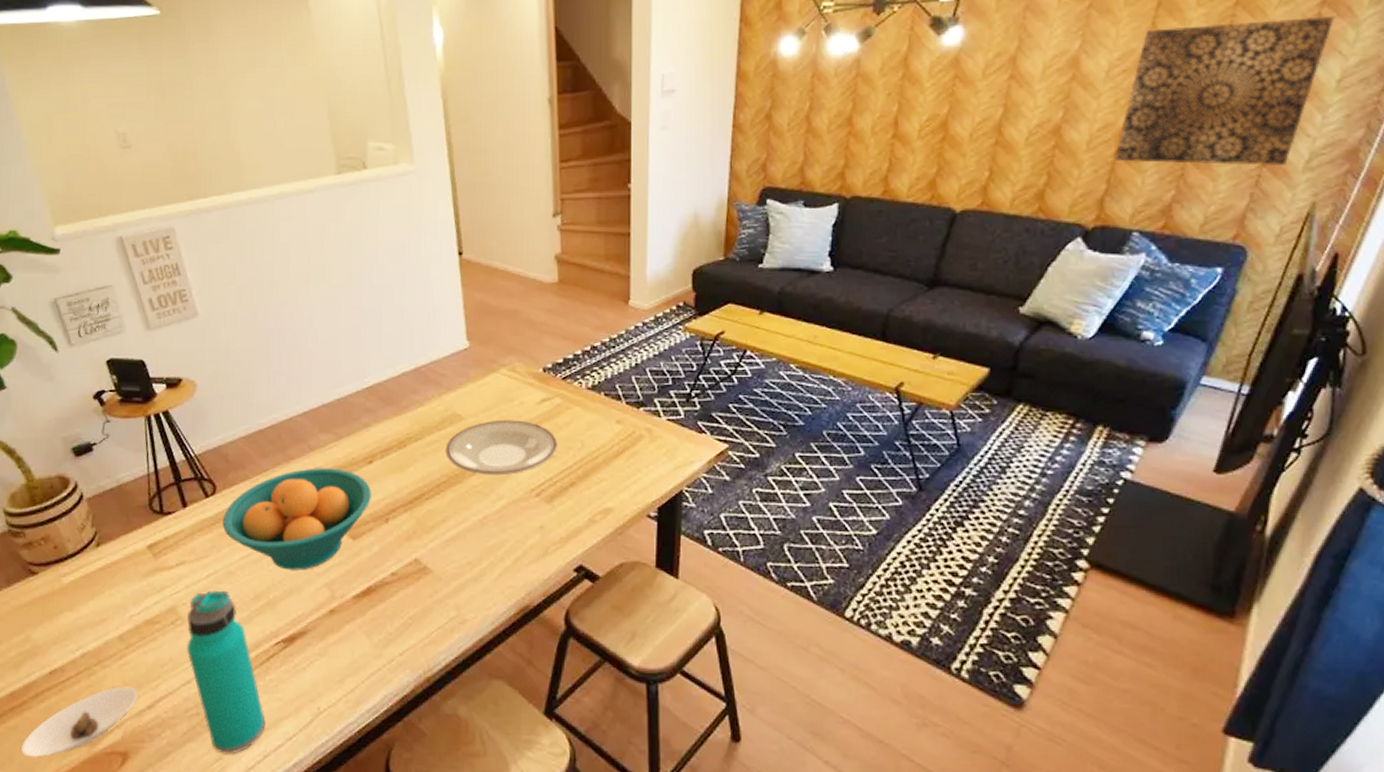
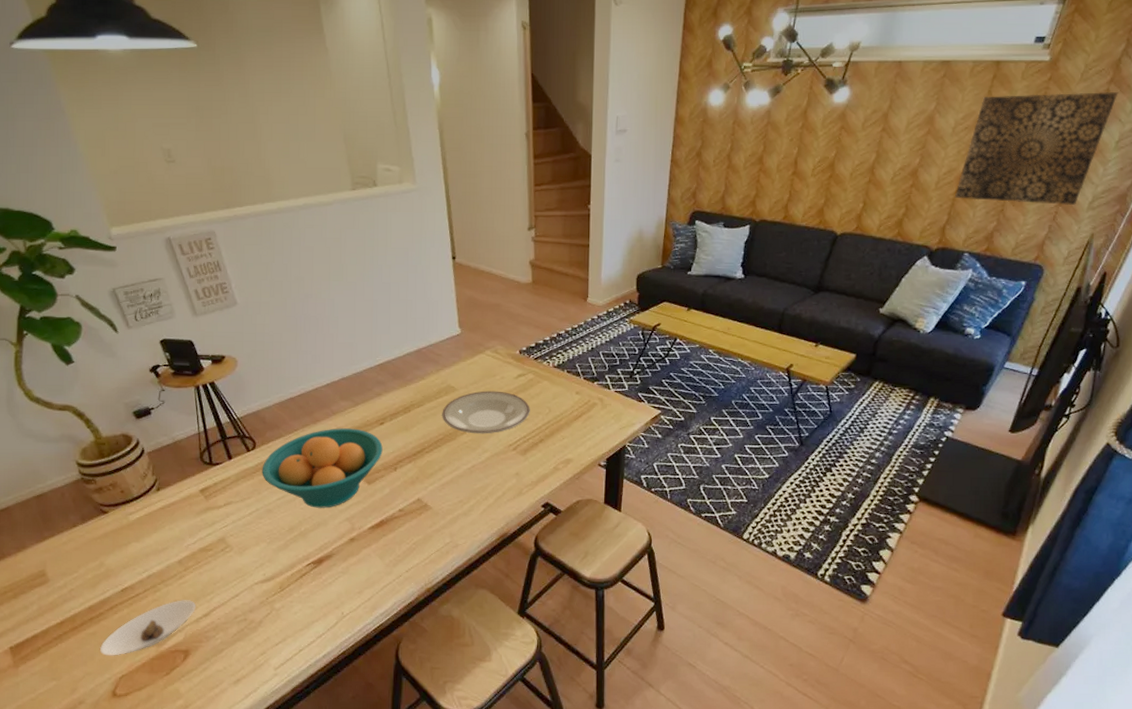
water bottle: present [186,590,266,754] -> none [234,524,300,650]

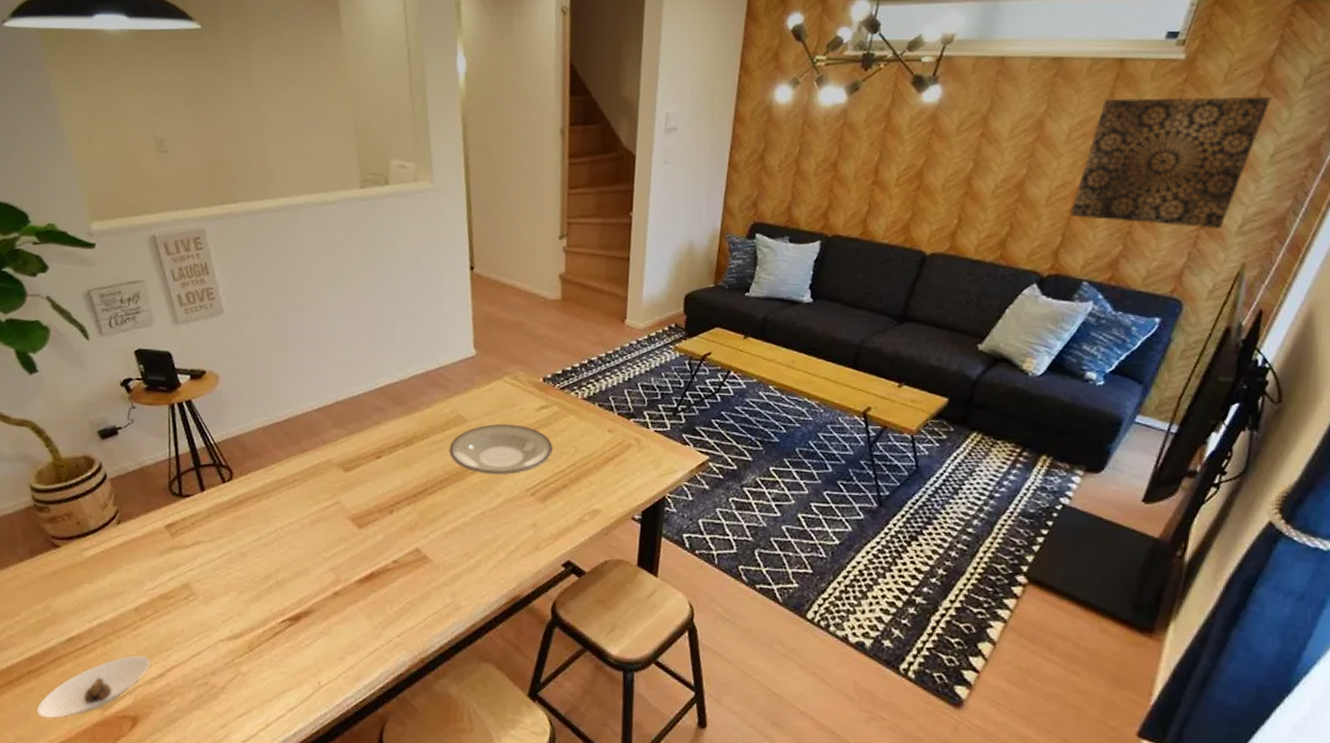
fruit bowl: present [262,428,383,508] -> none [237,460,378,555]

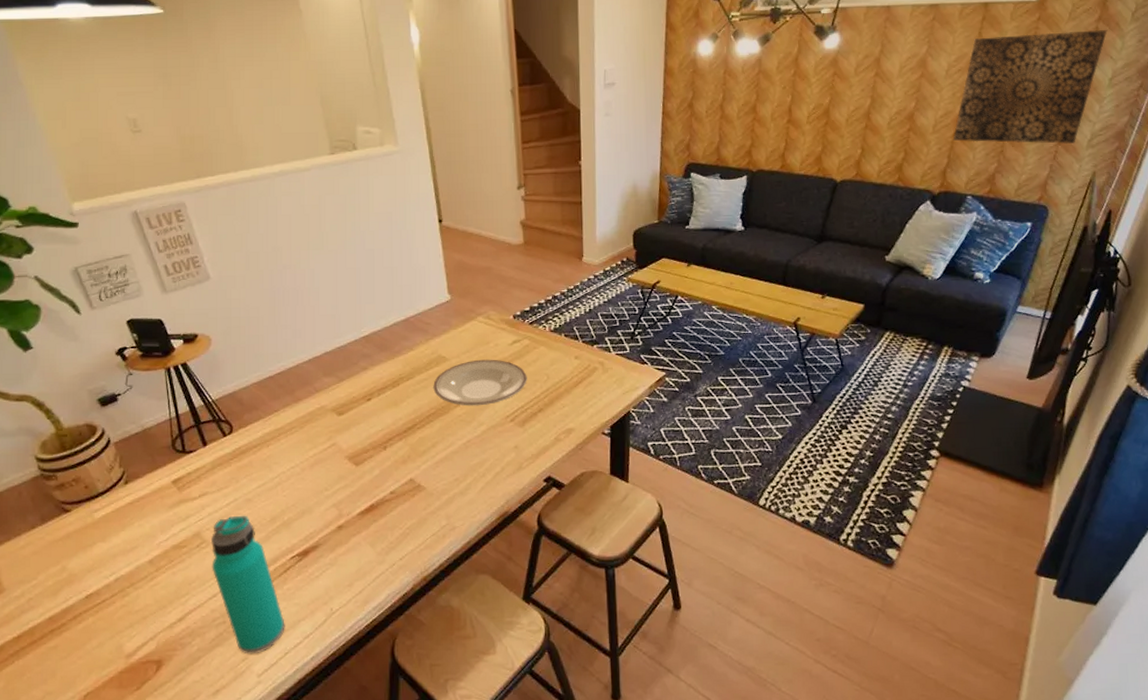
saucer: present [36,655,150,719] -> none [61,604,169,672]
water bottle: none [197,569,269,722] -> present [210,515,285,655]

